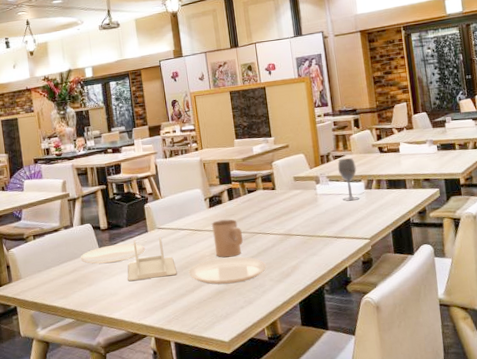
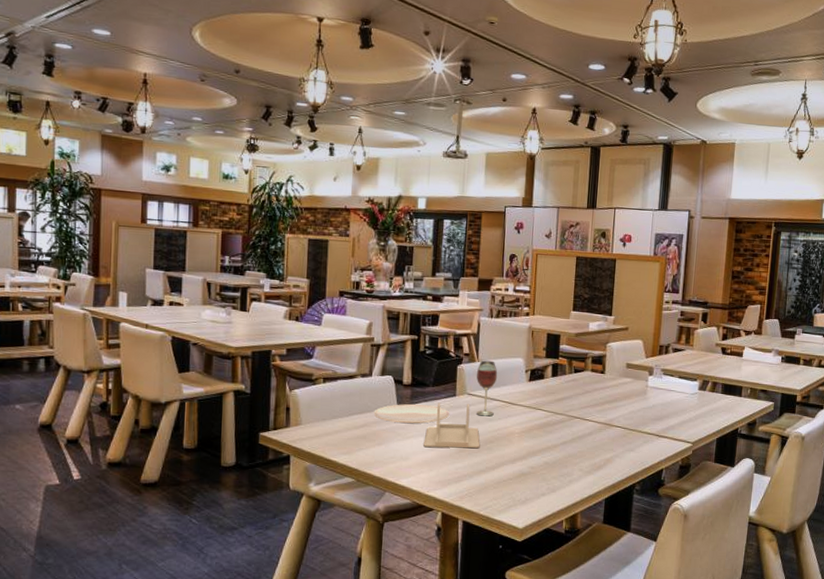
wineglass: none [162,195,184,246] -> present [477,360,498,417]
plate: present [188,256,267,285] -> none [493,437,579,468]
cup: present [212,219,244,258] -> none [526,396,560,439]
wine glass: present [337,158,360,201] -> none [673,352,695,400]

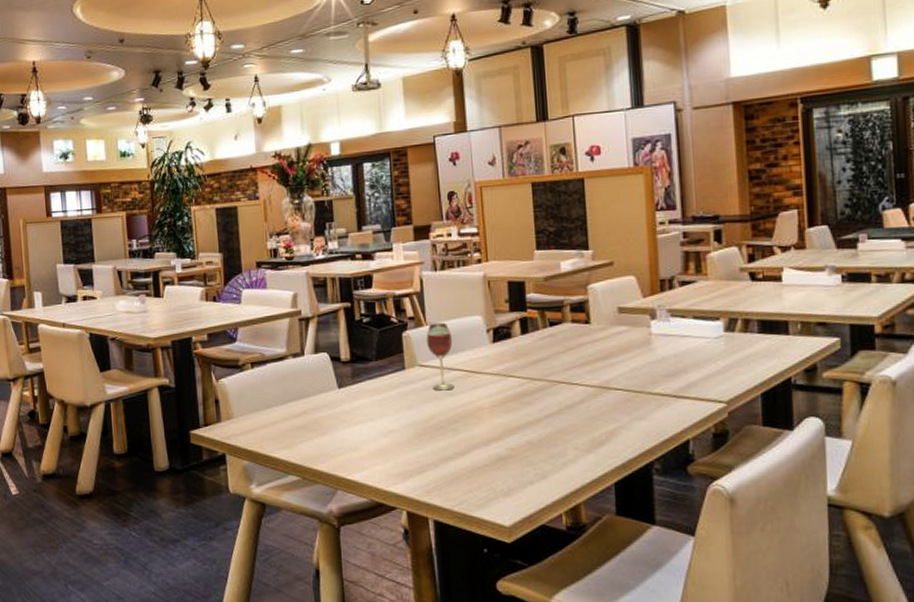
plate: present [374,403,450,424] -> none [311,382,401,408]
napkin holder: present [423,402,480,449] -> none [374,377,443,433]

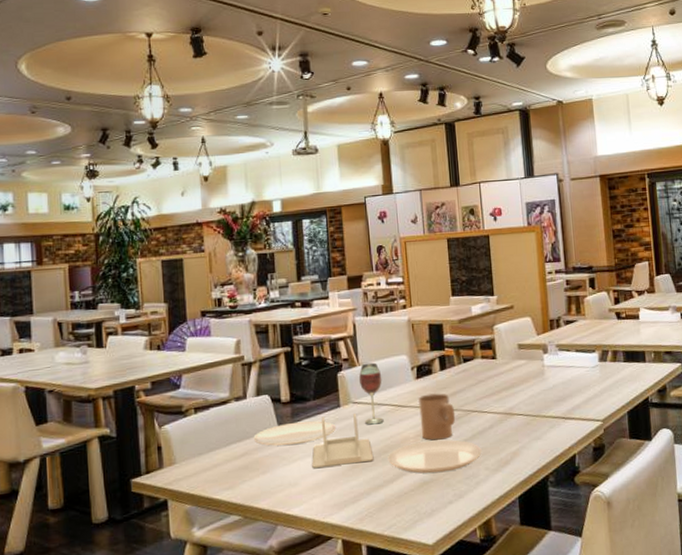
plate: none [311,382,401,408] -> present [253,421,336,446]
napkin holder: none [374,377,443,433] -> present [312,413,374,468]
plate: none [458,412,570,449] -> present [388,439,482,474]
cup: none [495,360,539,412] -> present [418,393,456,441]

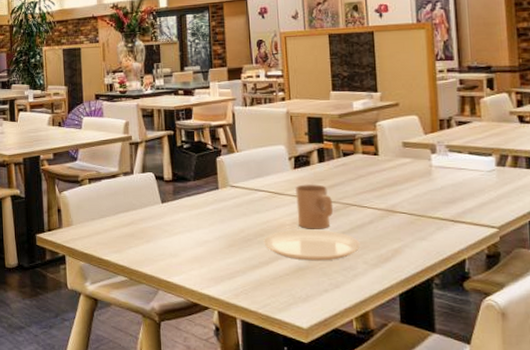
plate: present [253,421,336,446] -> none [139,199,215,220]
napkin holder: present [312,413,374,468] -> none [191,197,250,243]
wineglass: present [359,362,384,425] -> none [237,150,261,208]

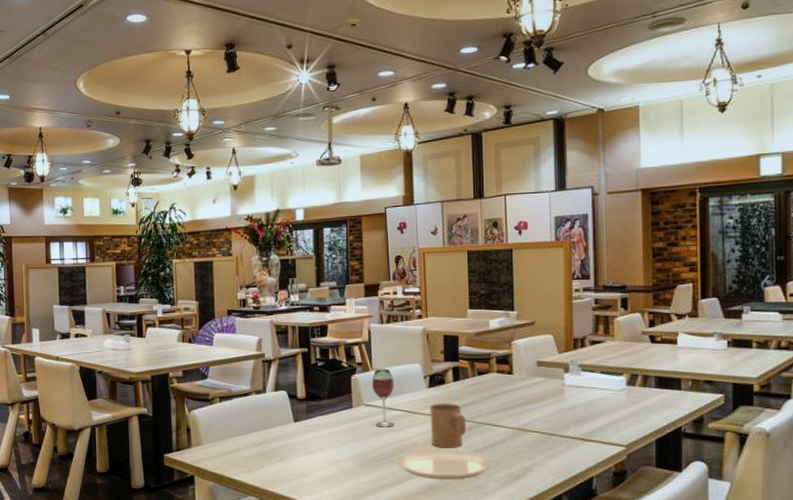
wineglass: none [237,150,261,208] -> present [372,368,395,427]

